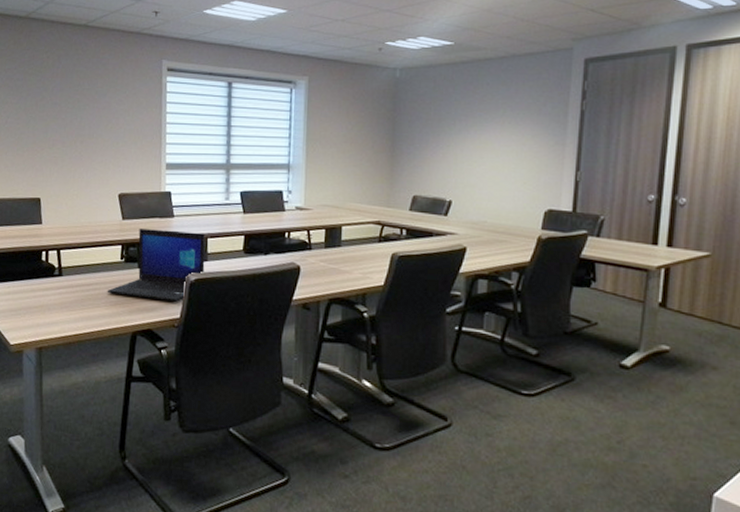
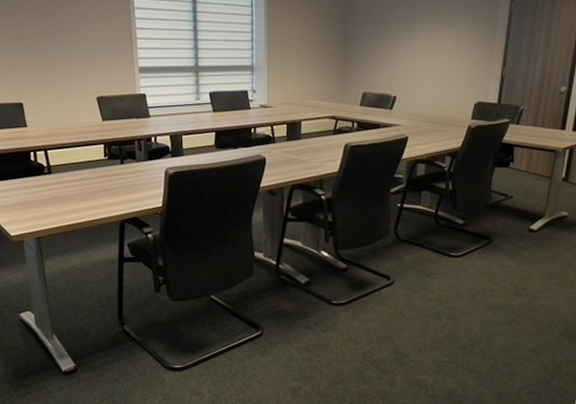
laptop: present [107,229,205,302] -> none [94,129,181,193]

